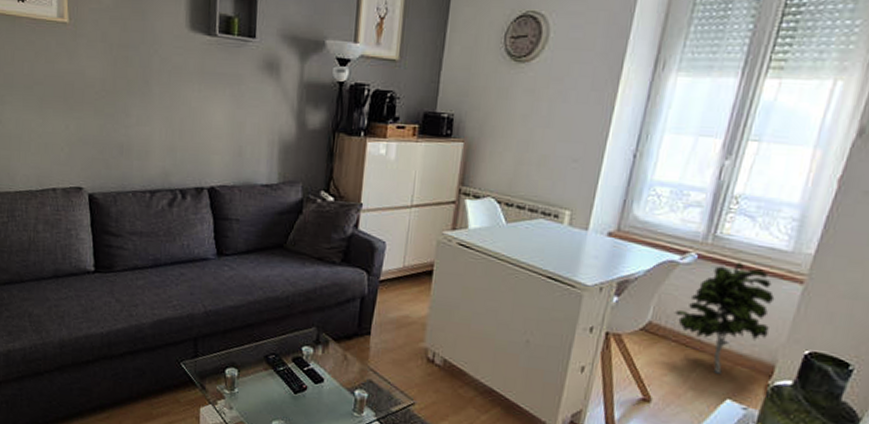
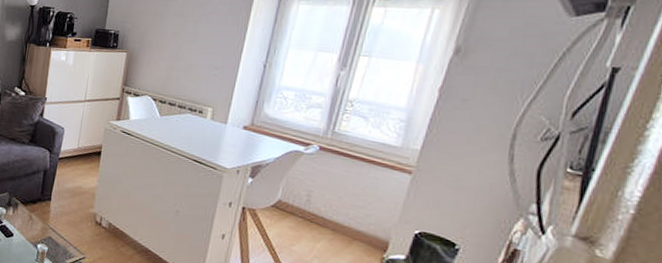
indoor plant: present [674,262,775,374] -> none [300,154,387,247]

